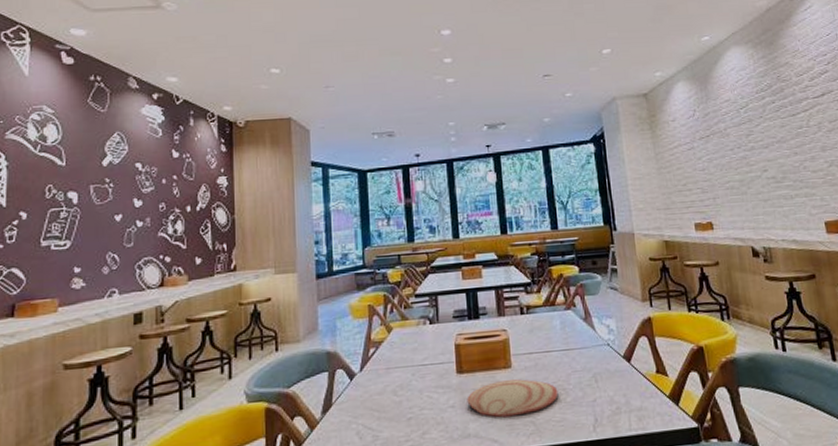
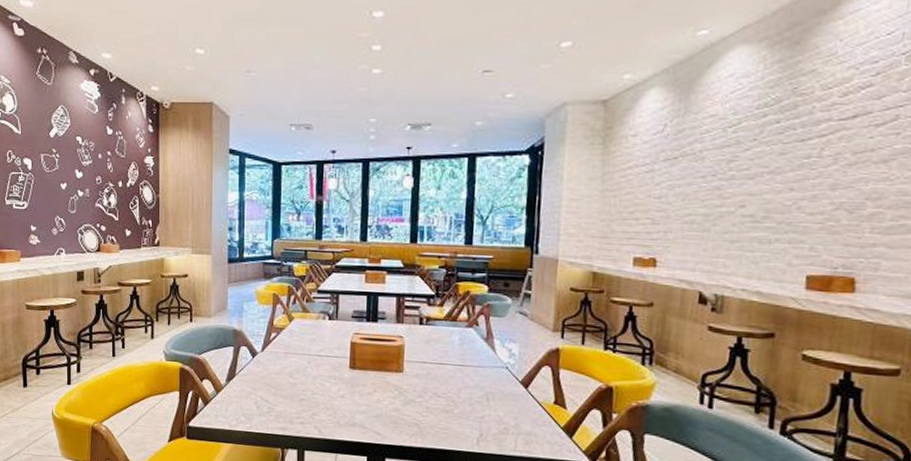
plate: present [467,379,559,418] -> none [356,382,447,416]

